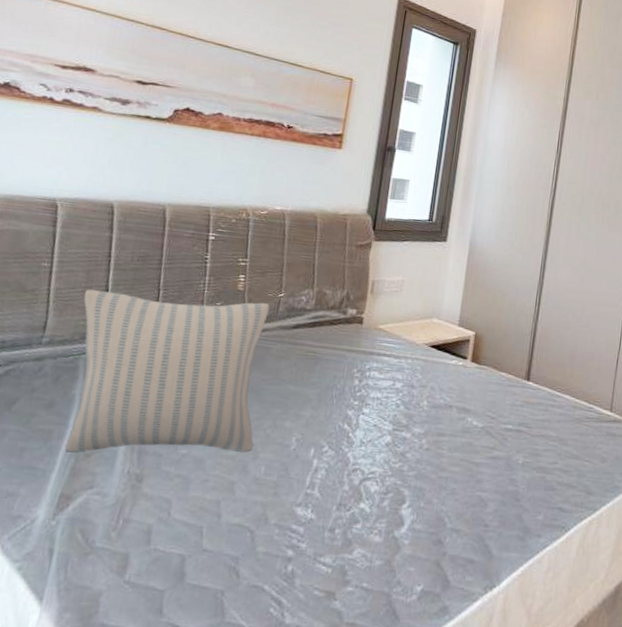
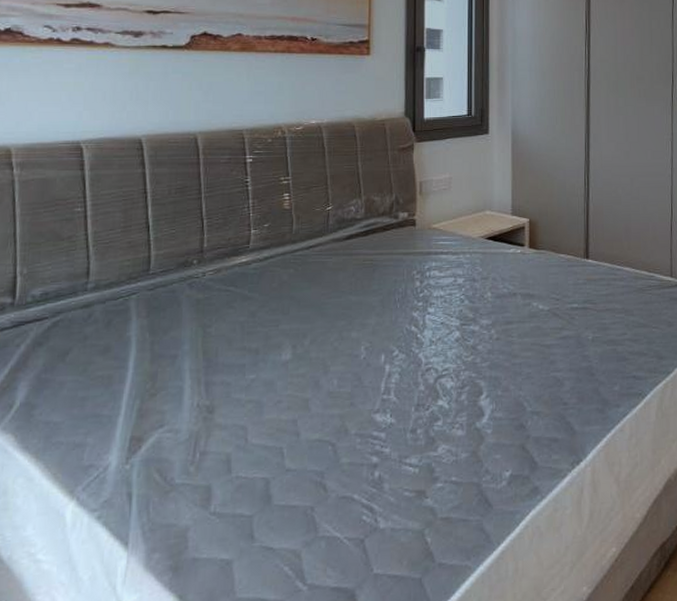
pillow: present [65,289,270,453] -> none [124,218,323,395]

